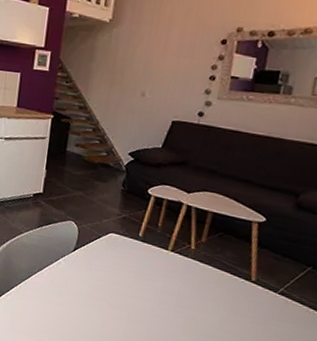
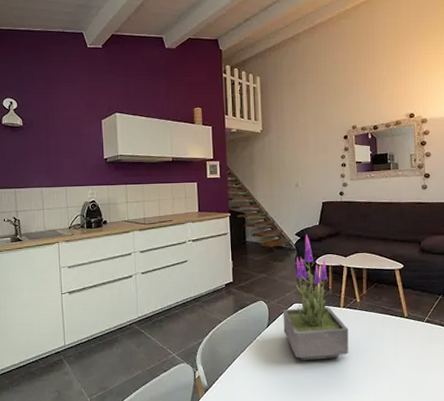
potted plant: none [91,156,172,306] -> present [283,234,349,361]

